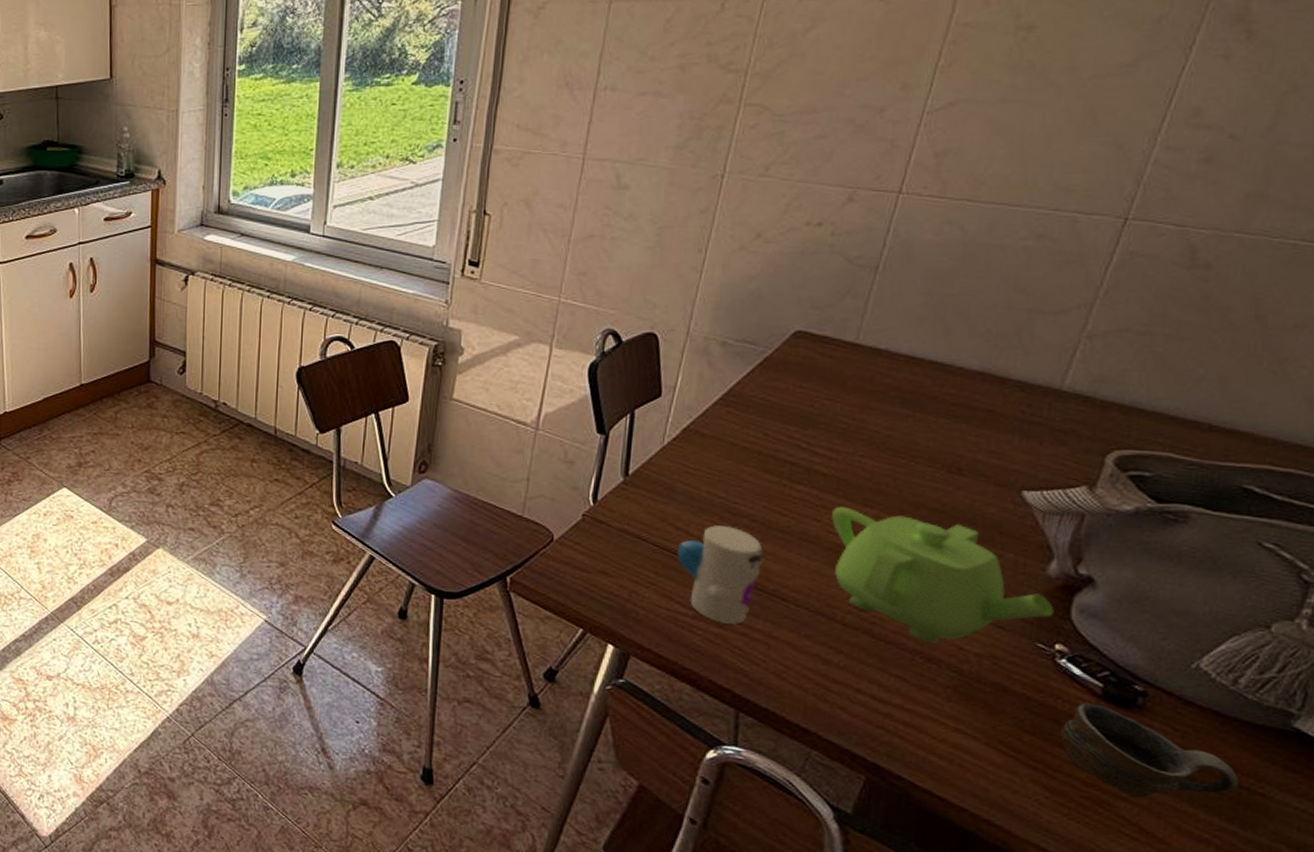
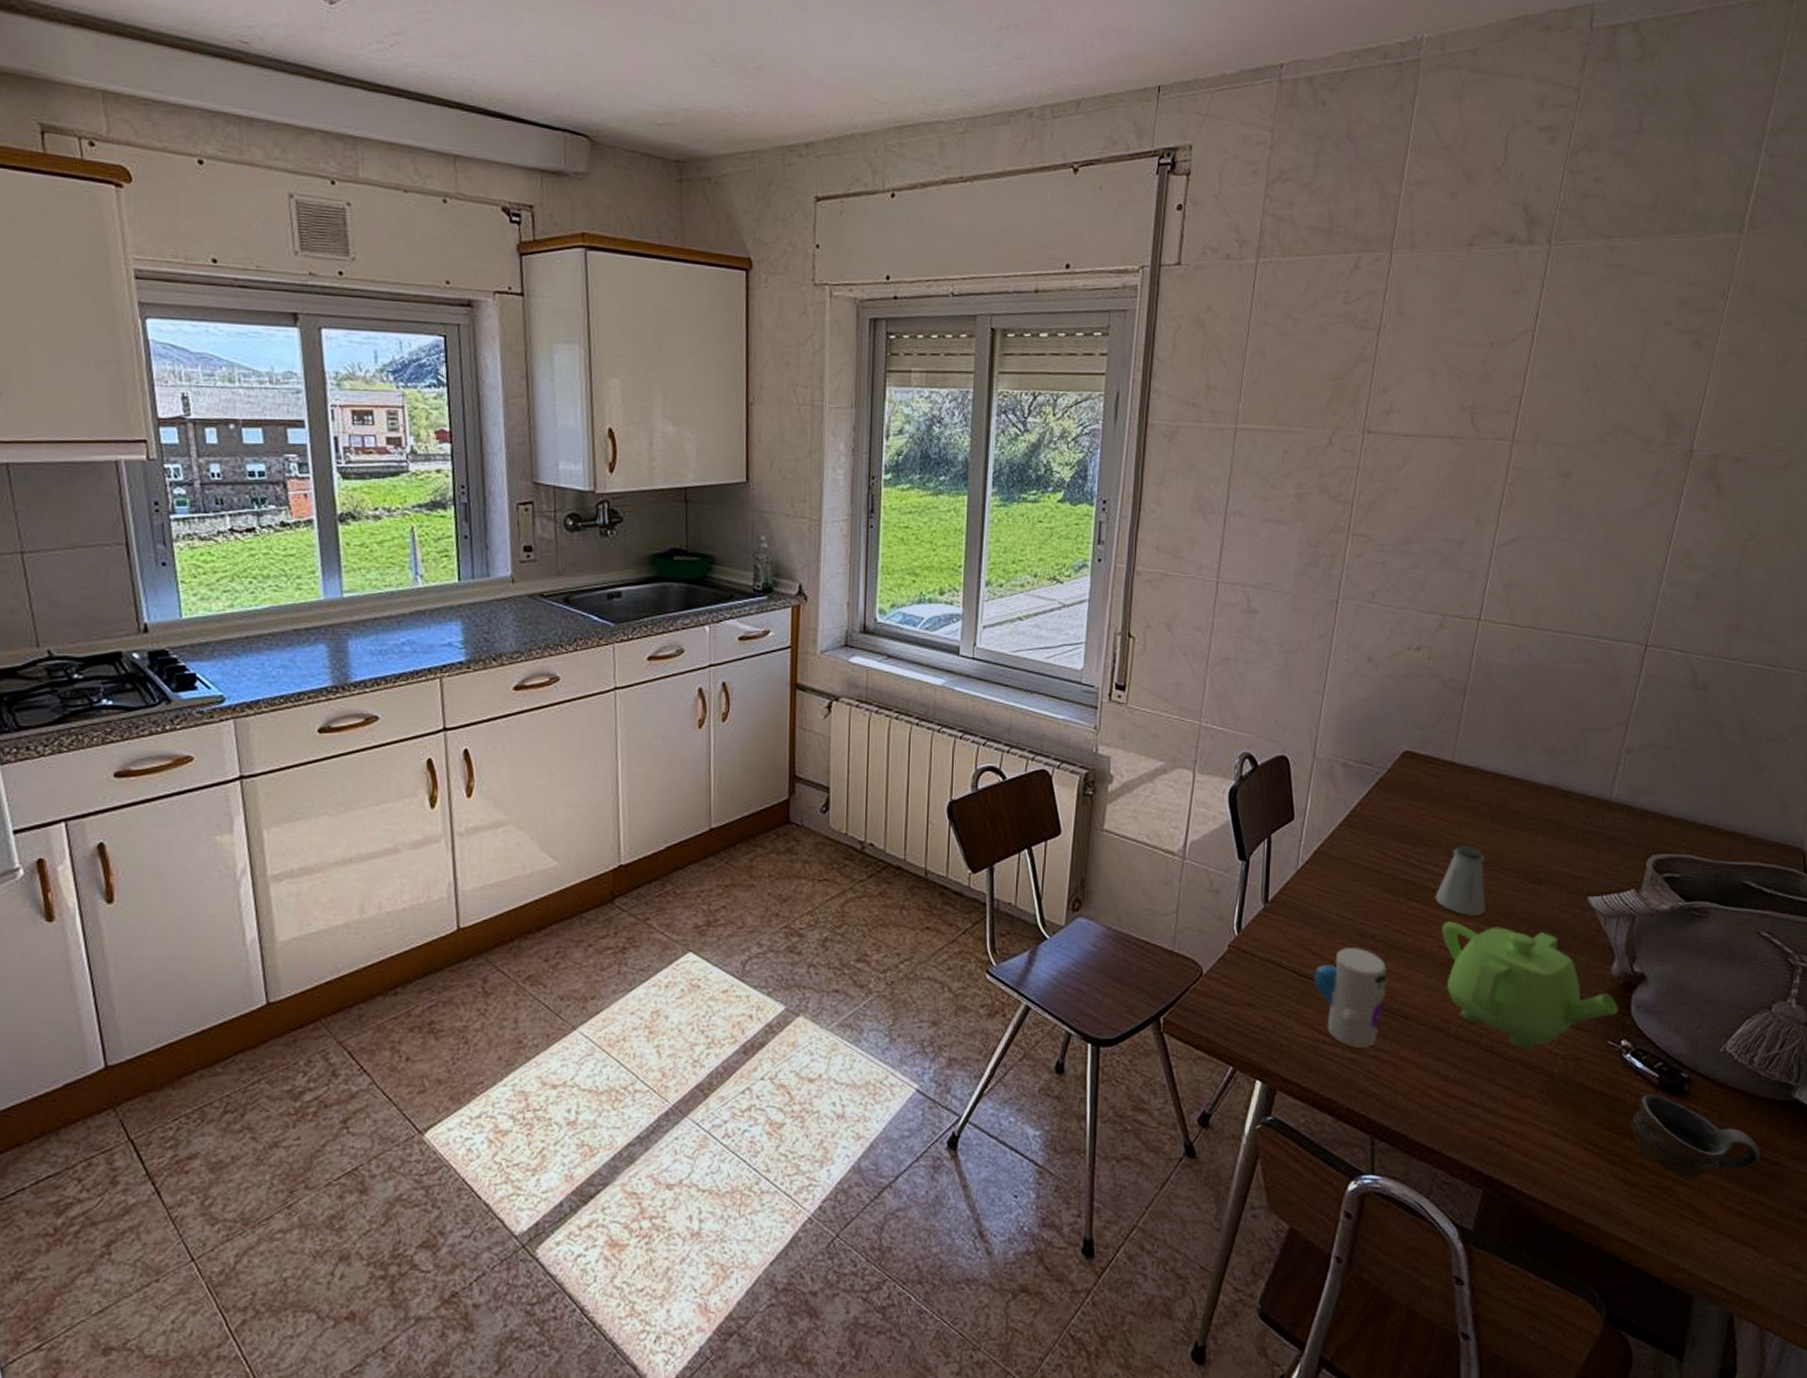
saltshaker: none [825,430,891,503] -> present [1435,845,1486,915]

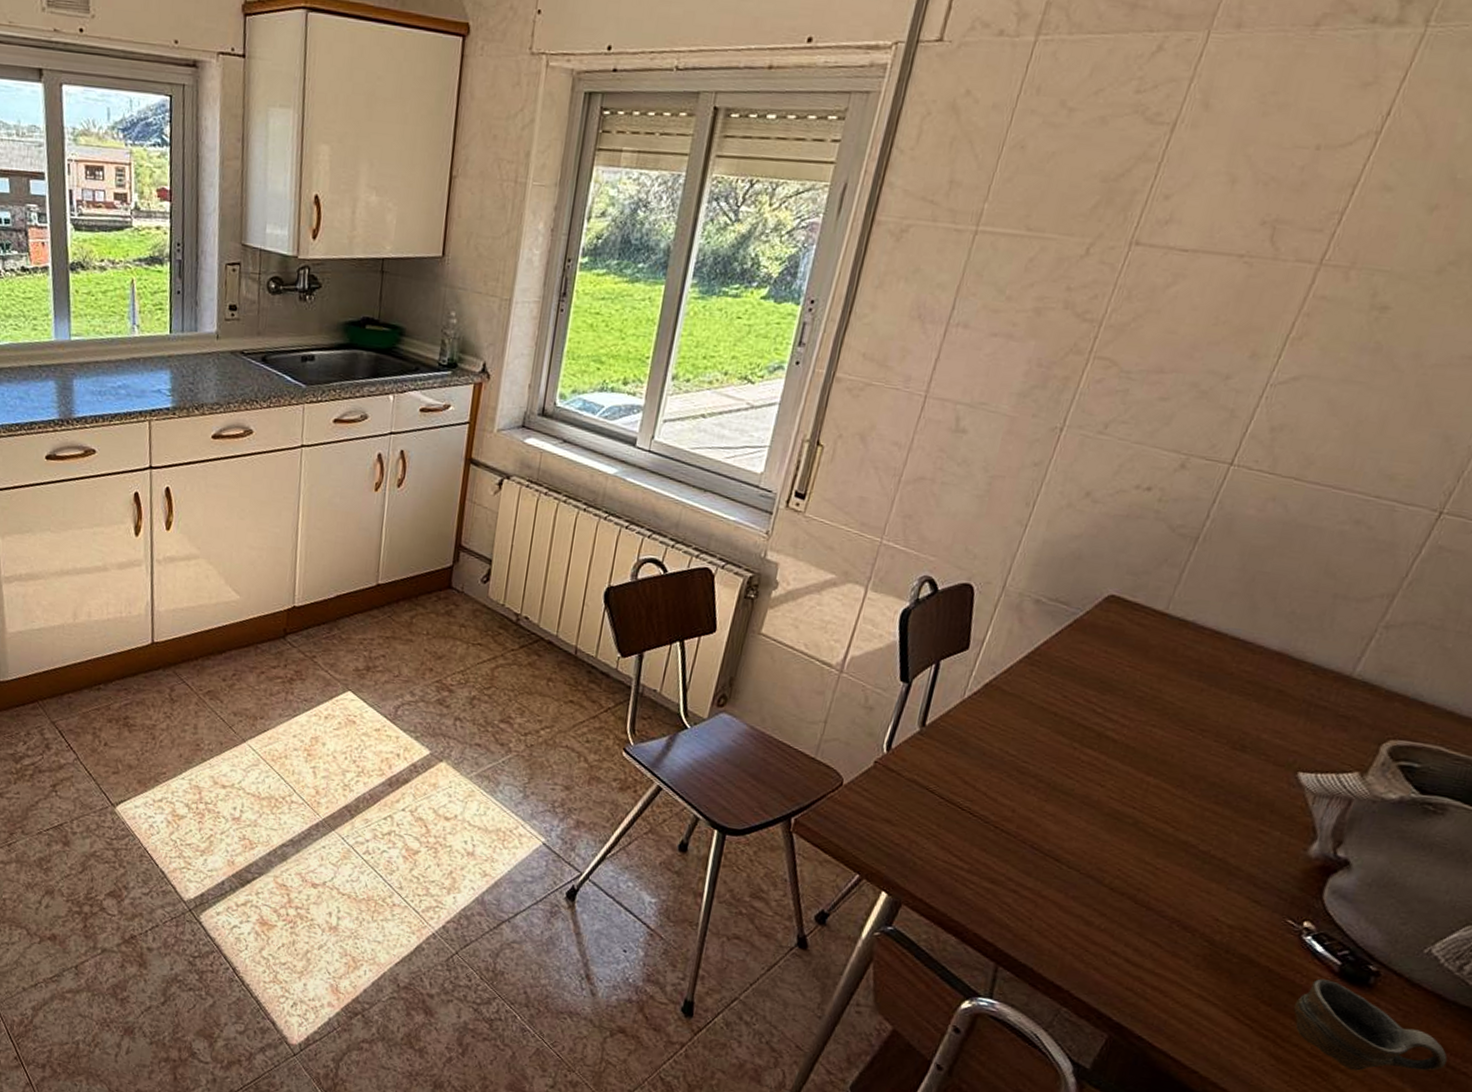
toy: present [1314,948,1388,1048] -> none [961,782,1045,881]
saltshaker: present [1435,845,1486,915] -> none [1114,699,1183,773]
teapot: present [1442,921,1618,1050] -> none [1108,773,1309,913]

